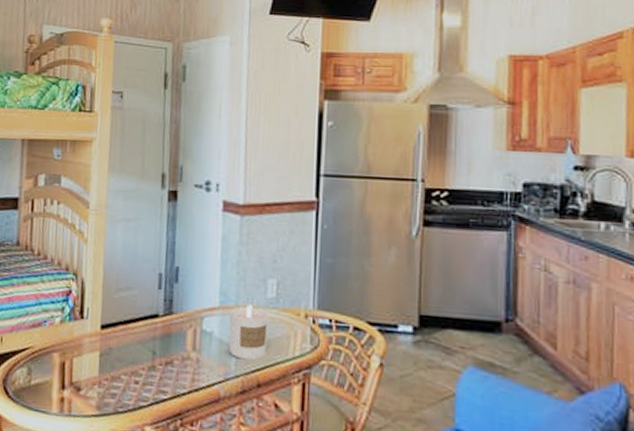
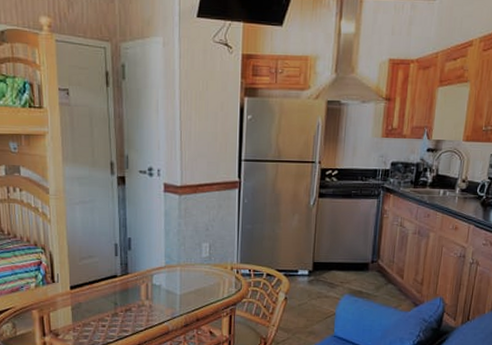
candle: present [228,305,268,360] -> none [173,263,203,303]

